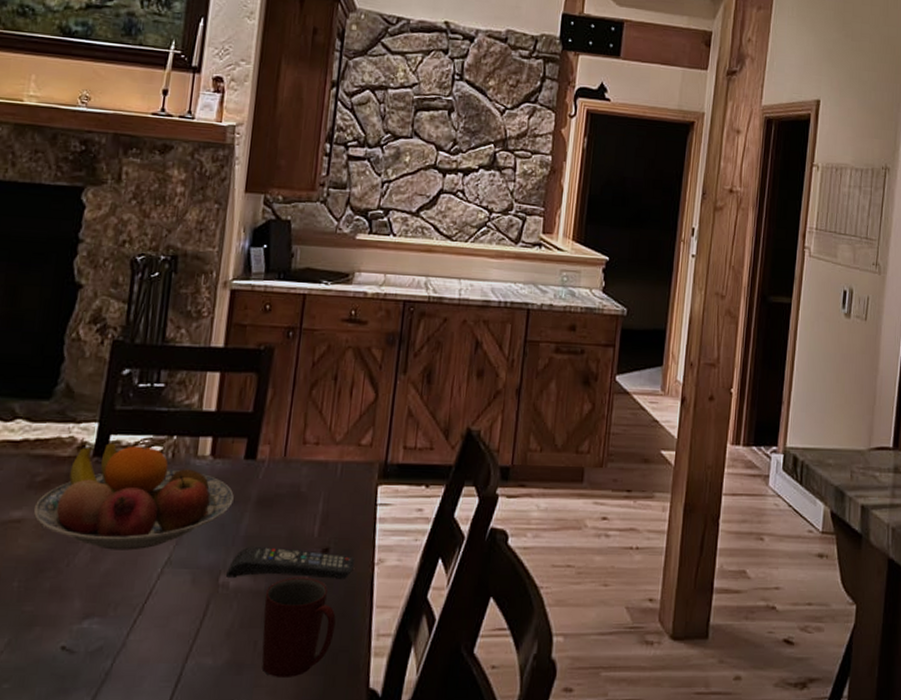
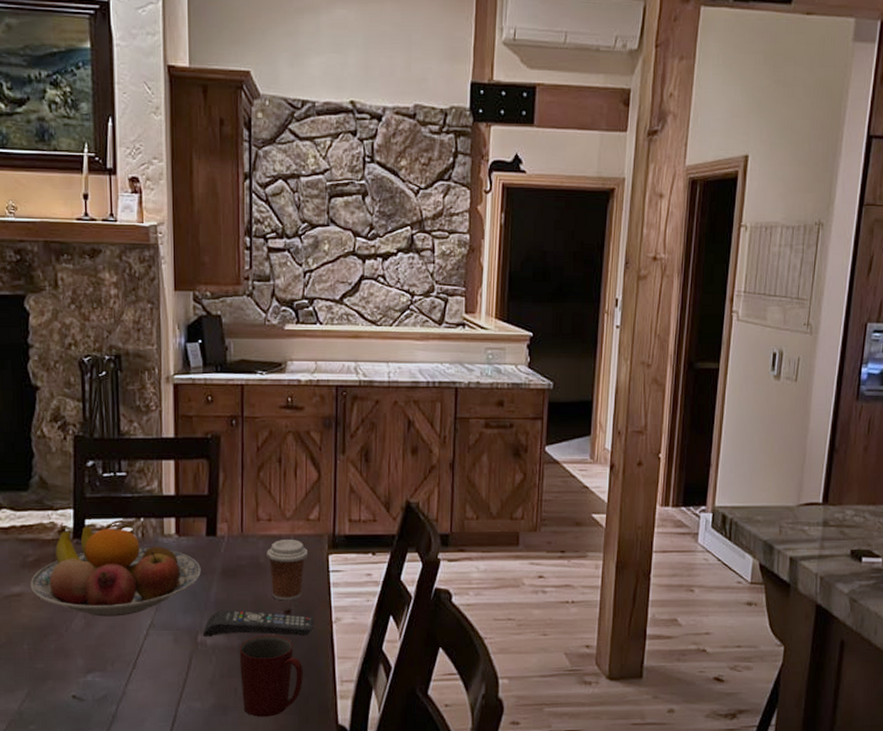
coffee cup: none [309,466,356,537] -> present [267,540,309,601]

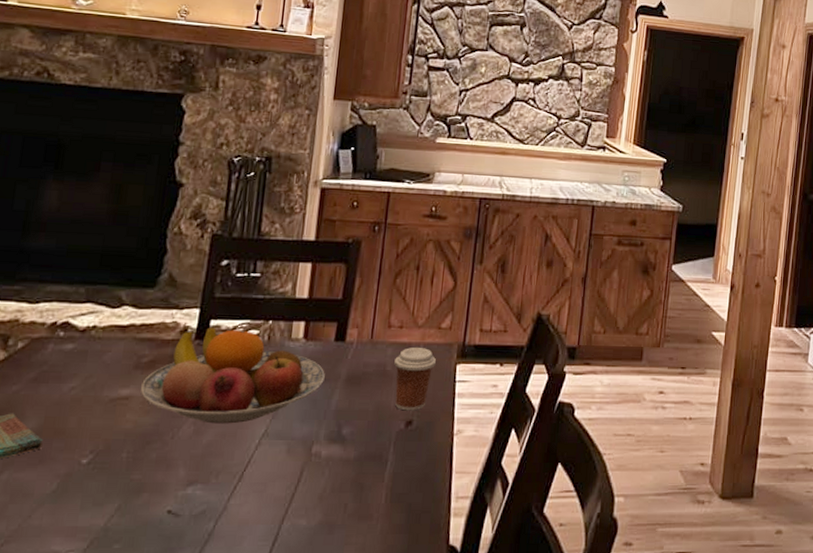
remote control: present [202,610,314,638] -> none [317,419,435,449]
mug: present [239,635,303,717] -> none [351,446,419,536]

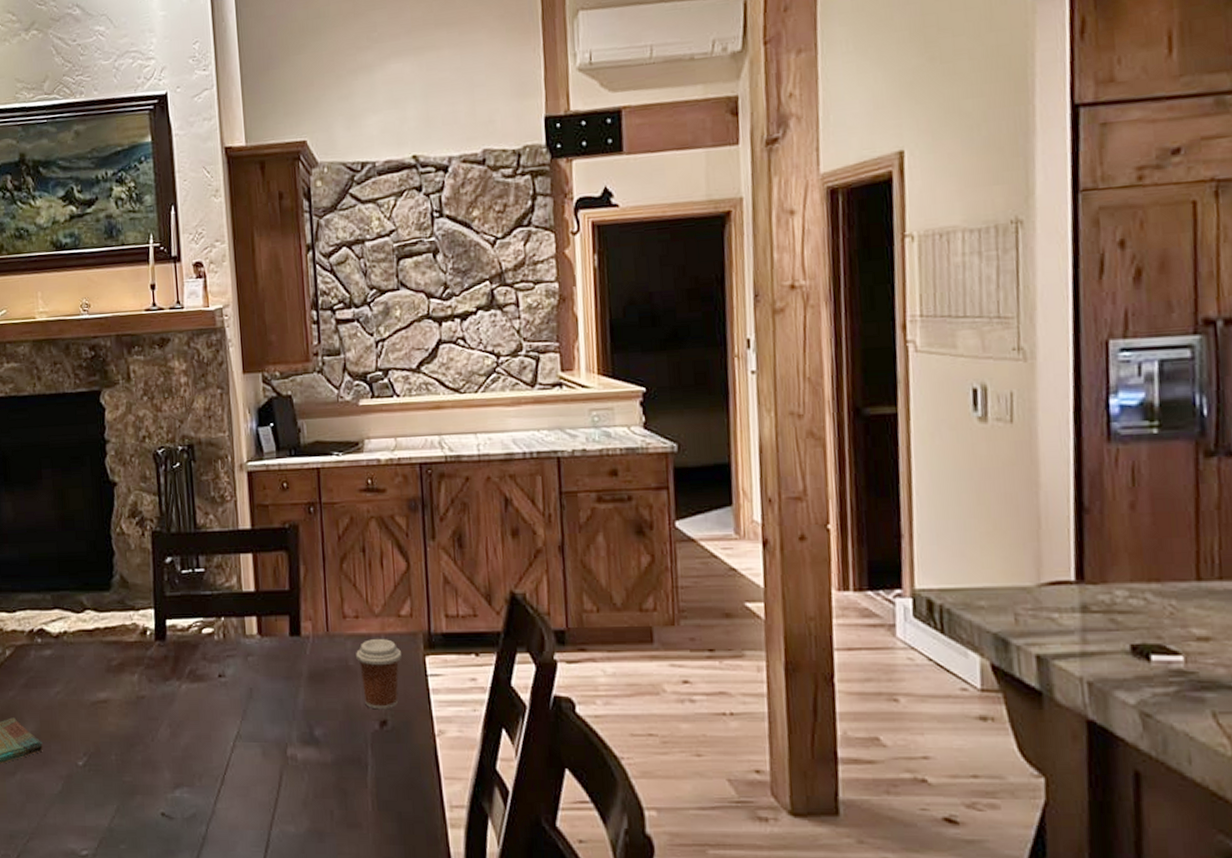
fruit bowl: present [140,326,325,424] -> none [115,626,287,726]

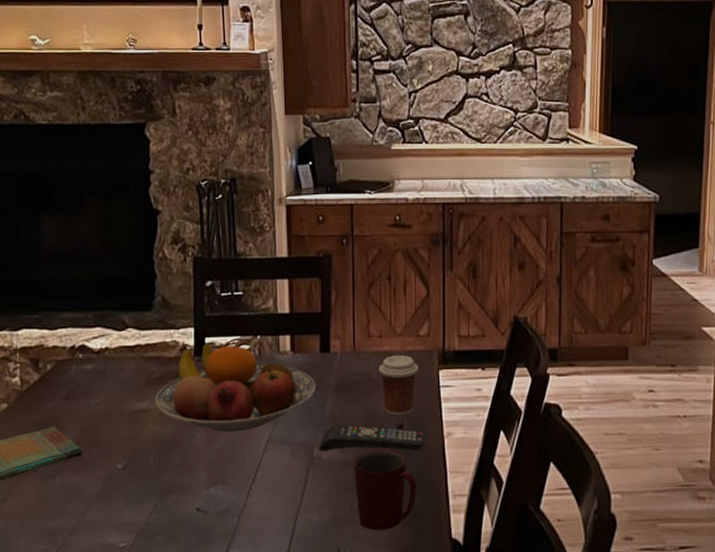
fruit bowl: none [115,626,287,726] -> present [154,343,316,432]
remote control: none [292,719,415,751] -> present [318,425,426,452]
mug: none [332,749,407,846] -> present [354,449,417,530]

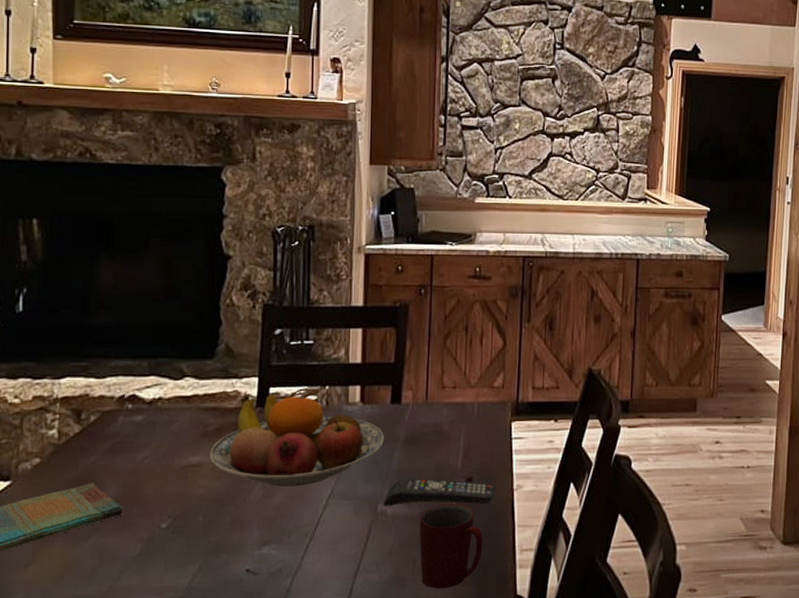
coffee cup: present [379,356,419,416] -> none [450,407,492,469]

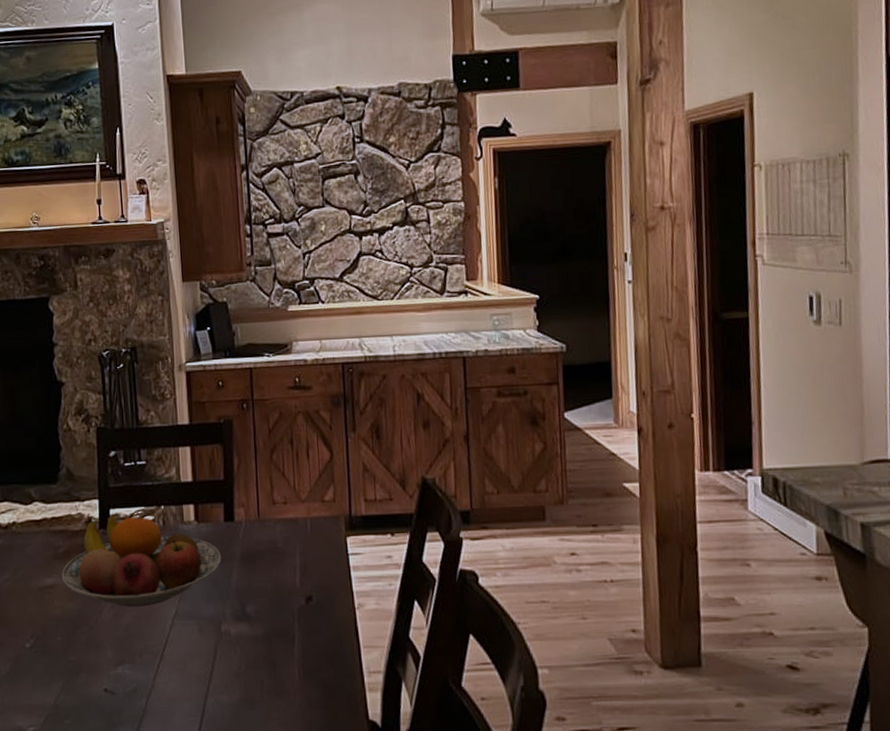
remote control: present [382,478,495,507] -> none [225,597,337,627]
mug: present [419,503,483,589] -> none [263,623,330,711]

